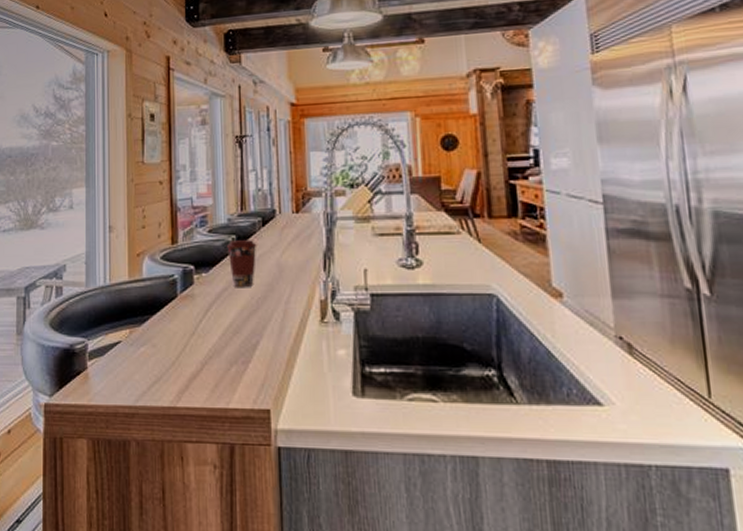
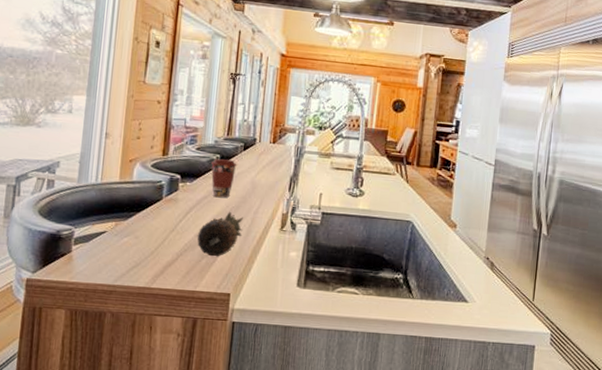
fruit: none [221,303,275,363] -> present [197,211,243,257]

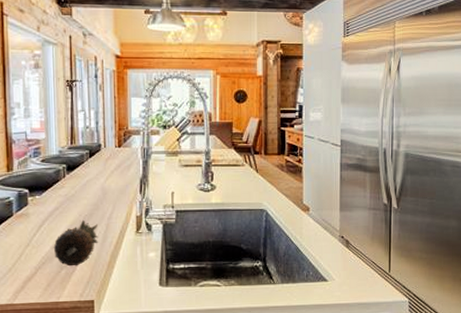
coffee cup: present [211,159,237,198] -> none [58,169,85,207]

